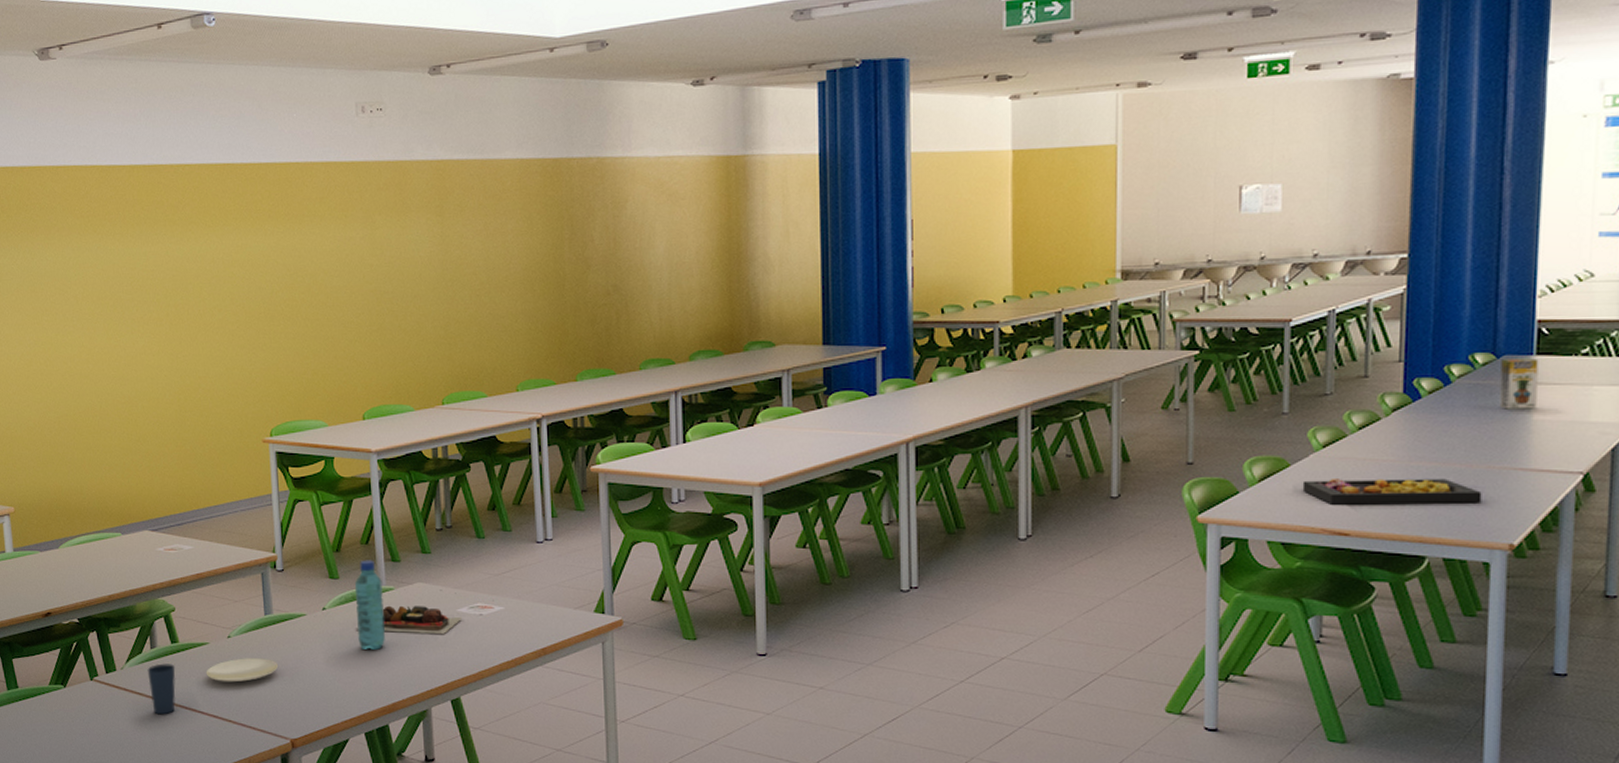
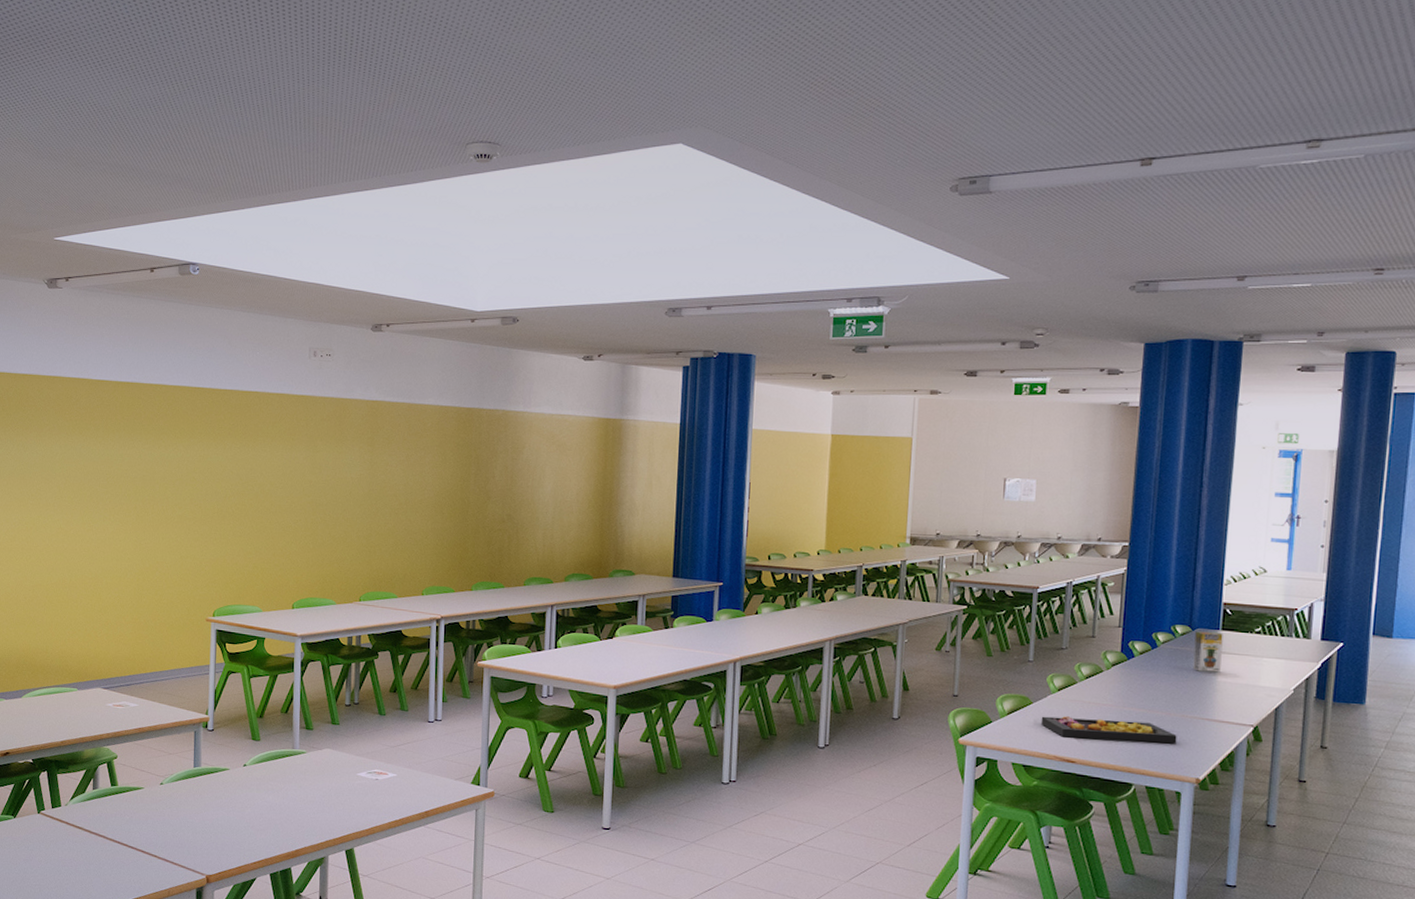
cup: present [147,663,176,715] -> none [88,802,113,847]
plate: present [206,658,279,683] -> none [138,802,202,824]
water bottle: present [354,560,385,650] -> none [272,726,296,803]
food tray: present [355,605,462,634] -> none [270,766,360,793]

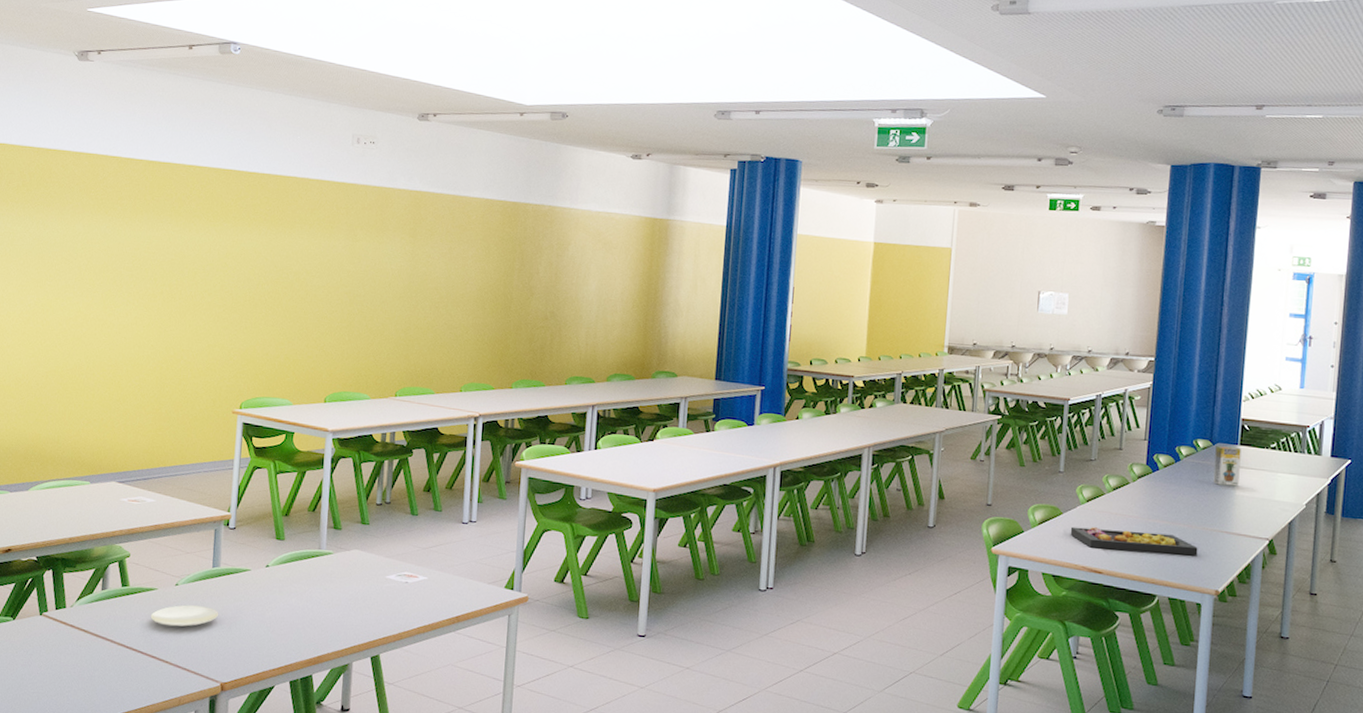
plate: none [138,802,202,824] -> present [150,605,219,627]

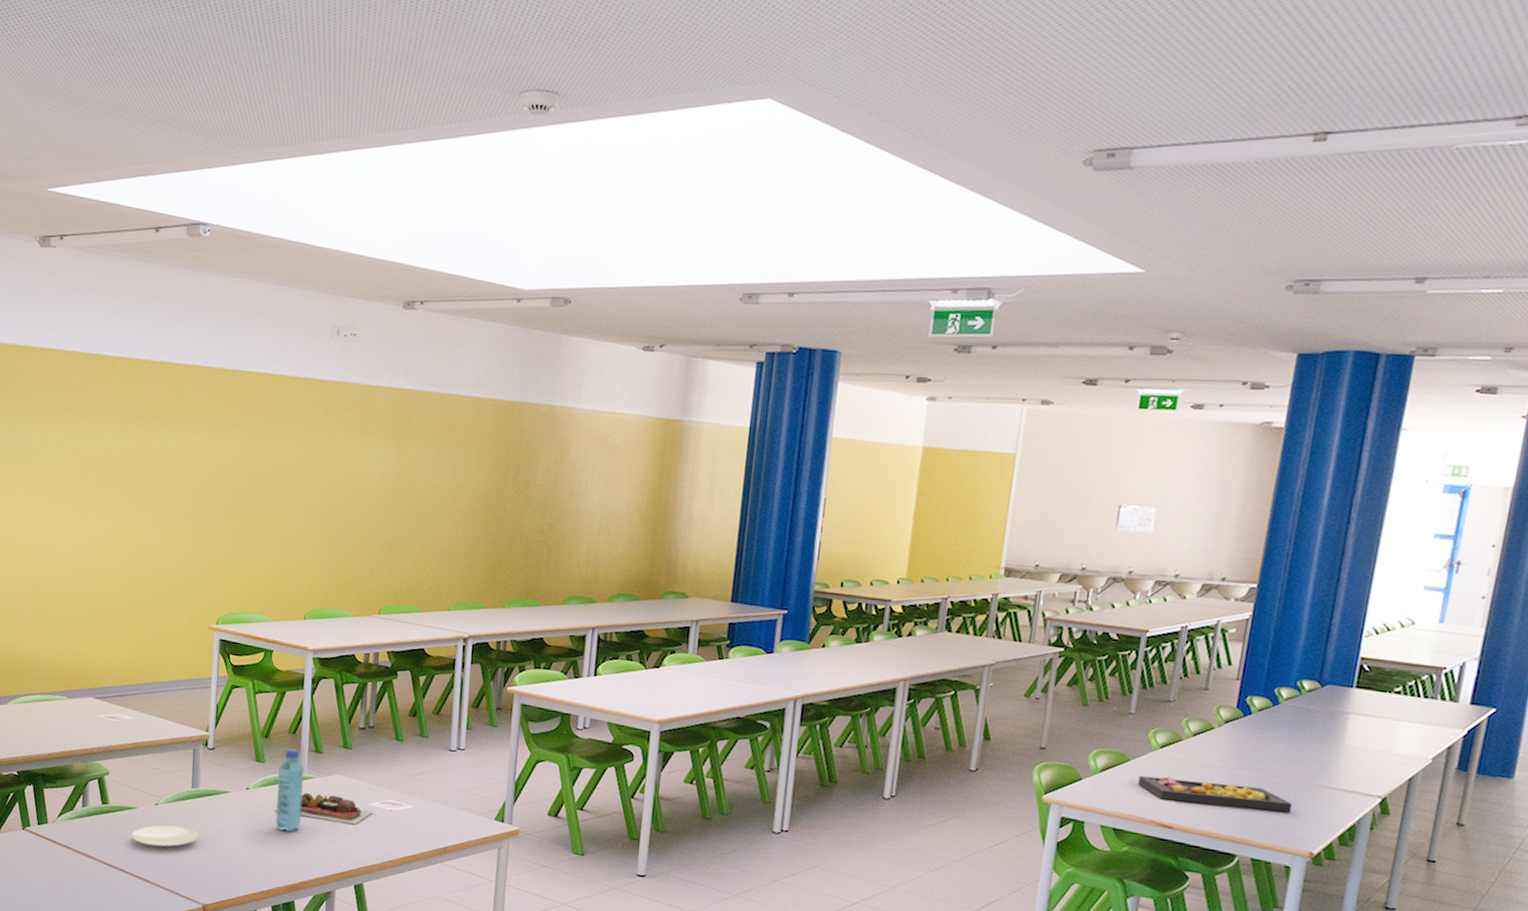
food tray: none [293,567,389,597] -> present [274,792,373,824]
water bottle: none [295,525,323,607] -> present [276,748,304,832]
juice box: present [1213,445,1241,487] -> none [1317,688,1357,736]

